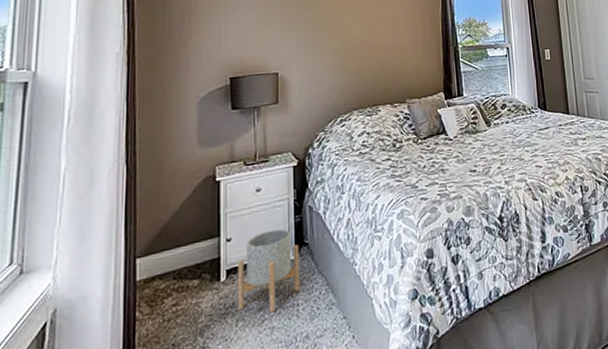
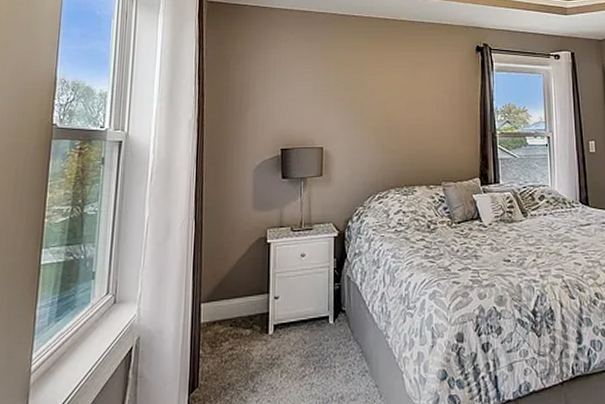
planter: present [237,228,300,313] -> none [282,293,337,370]

